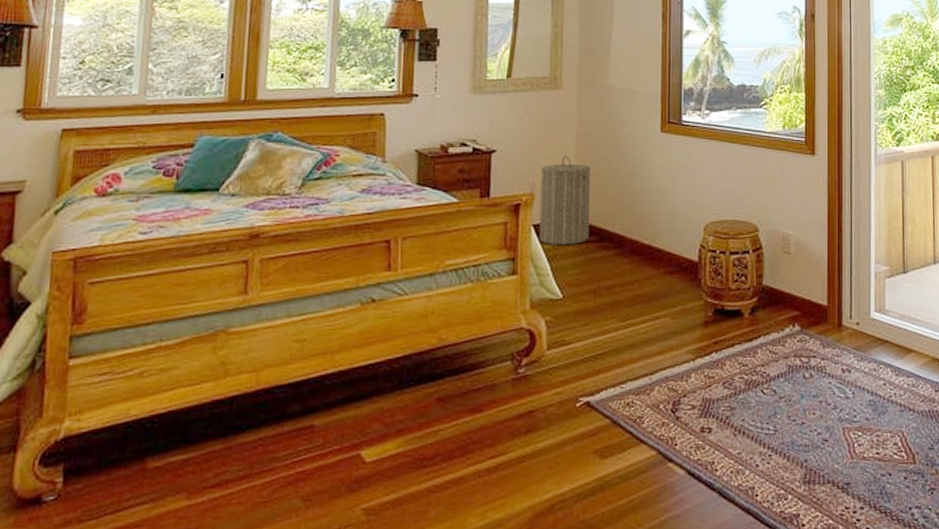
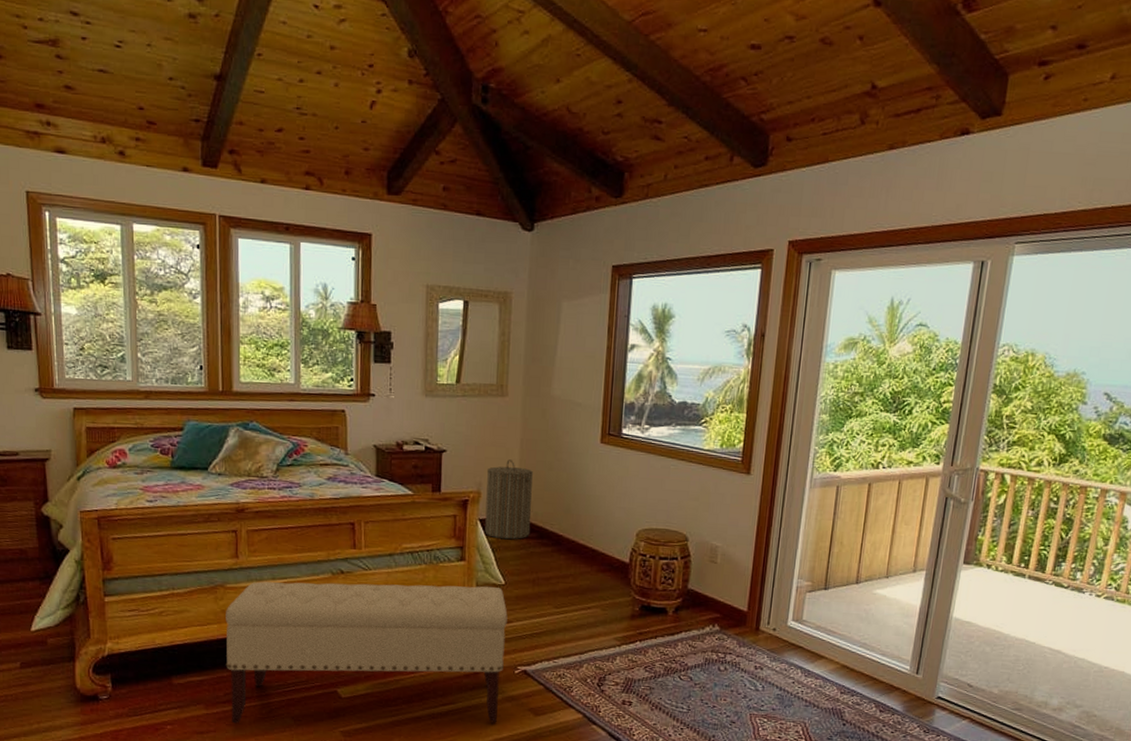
bench: none [219,302,567,515] -> present [225,581,508,724]

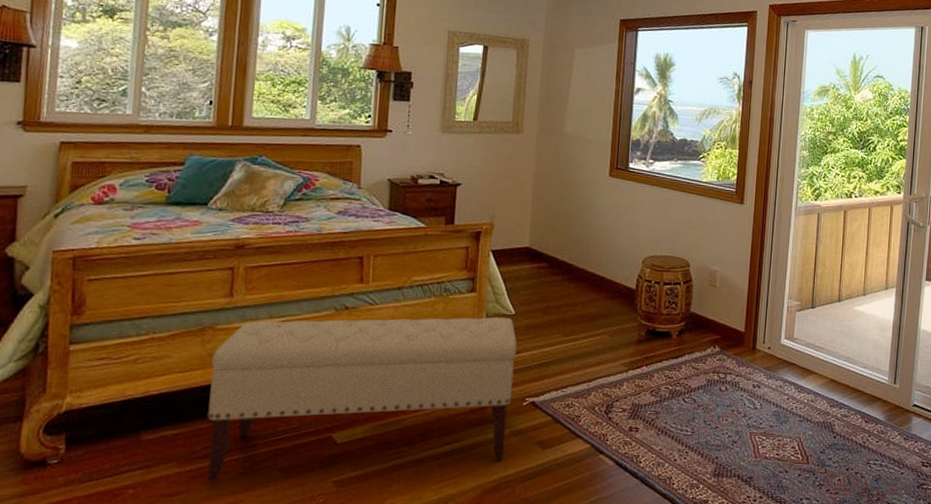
laundry hamper: present [484,459,533,540] -> none [496,192,545,270]

